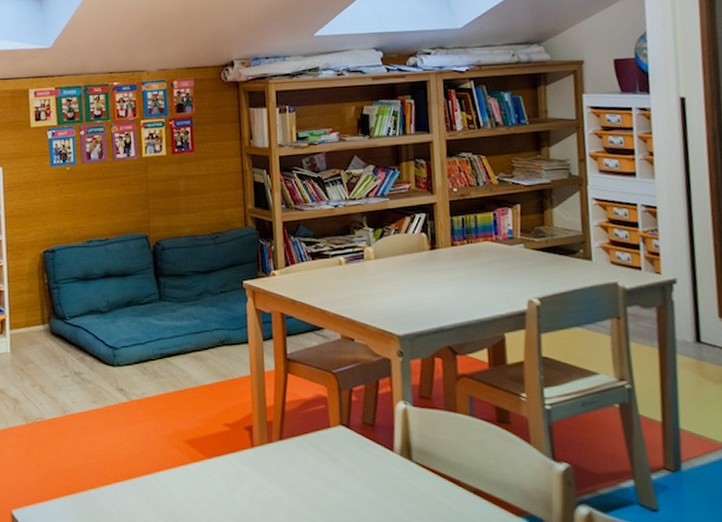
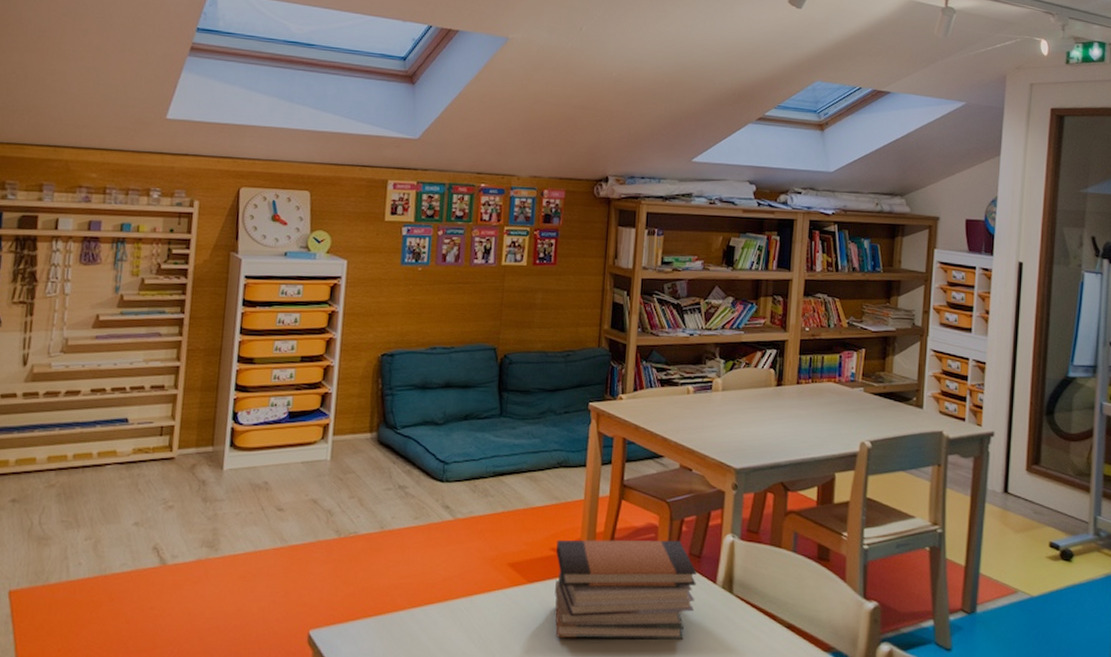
book stack: none [229,410,375,510] -> present [555,539,697,640]

